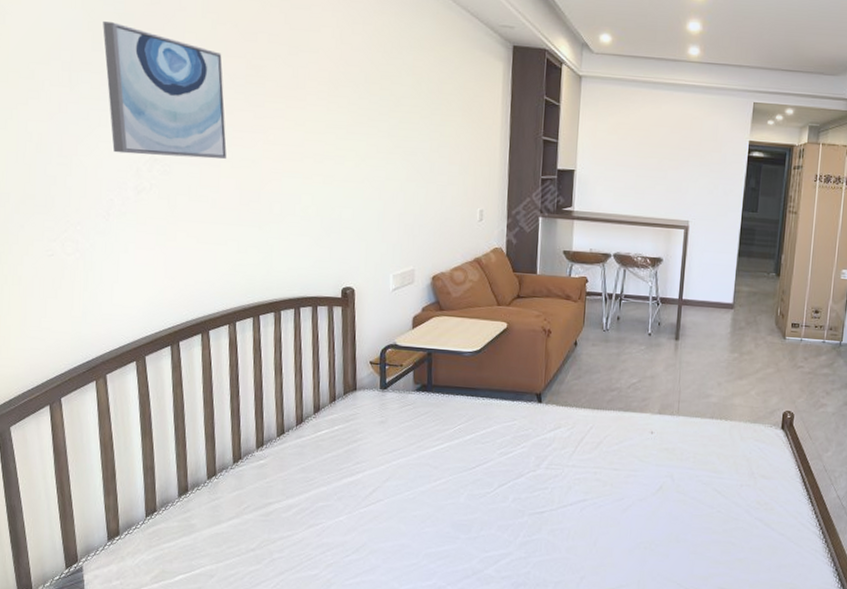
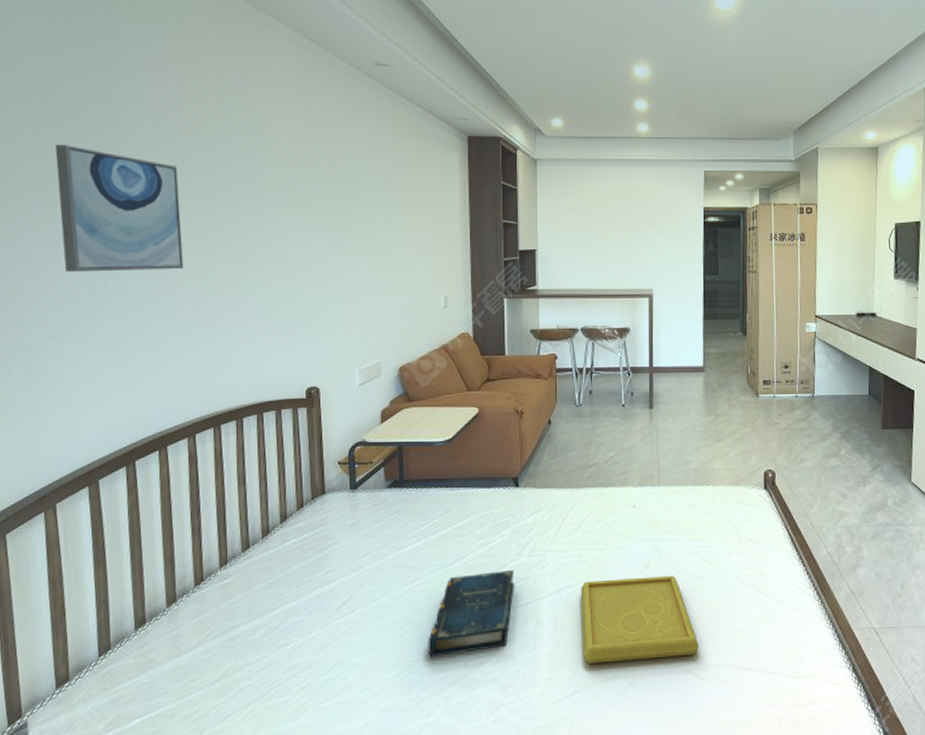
book: none [446,479,532,552] -> present [428,569,514,658]
serving tray: none [591,497,703,576] -> present [580,575,699,663]

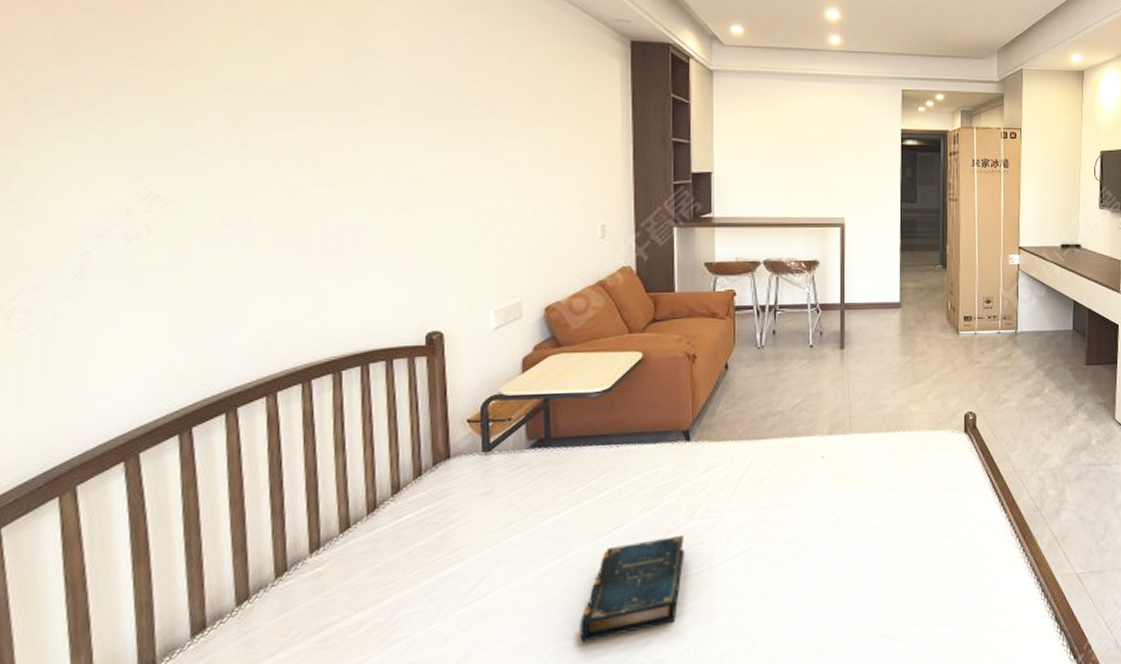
wall art: present [55,145,183,273] -> none [76,29,261,192]
serving tray: present [580,575,699,663] -> none [761,530,893,634]

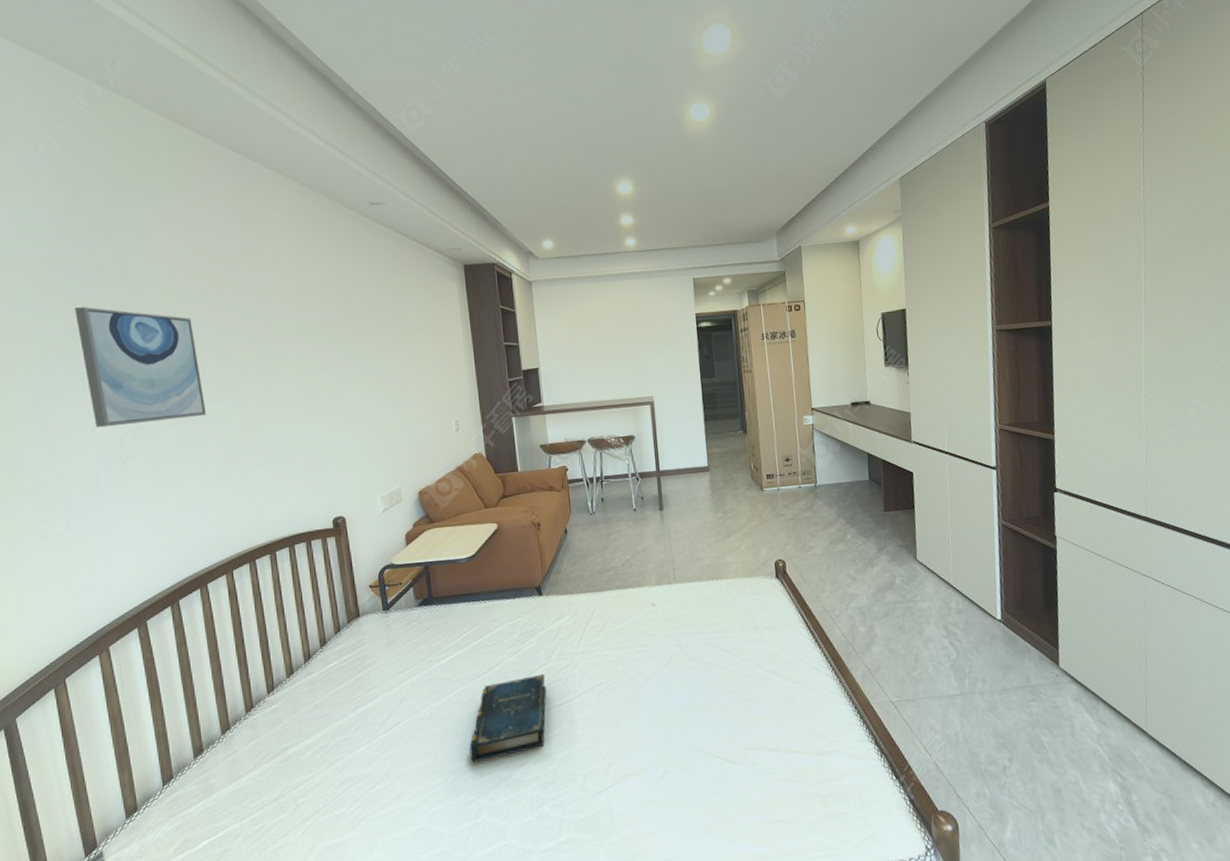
wall art: none [76,29,261,192] -> present [75,307,206,428]

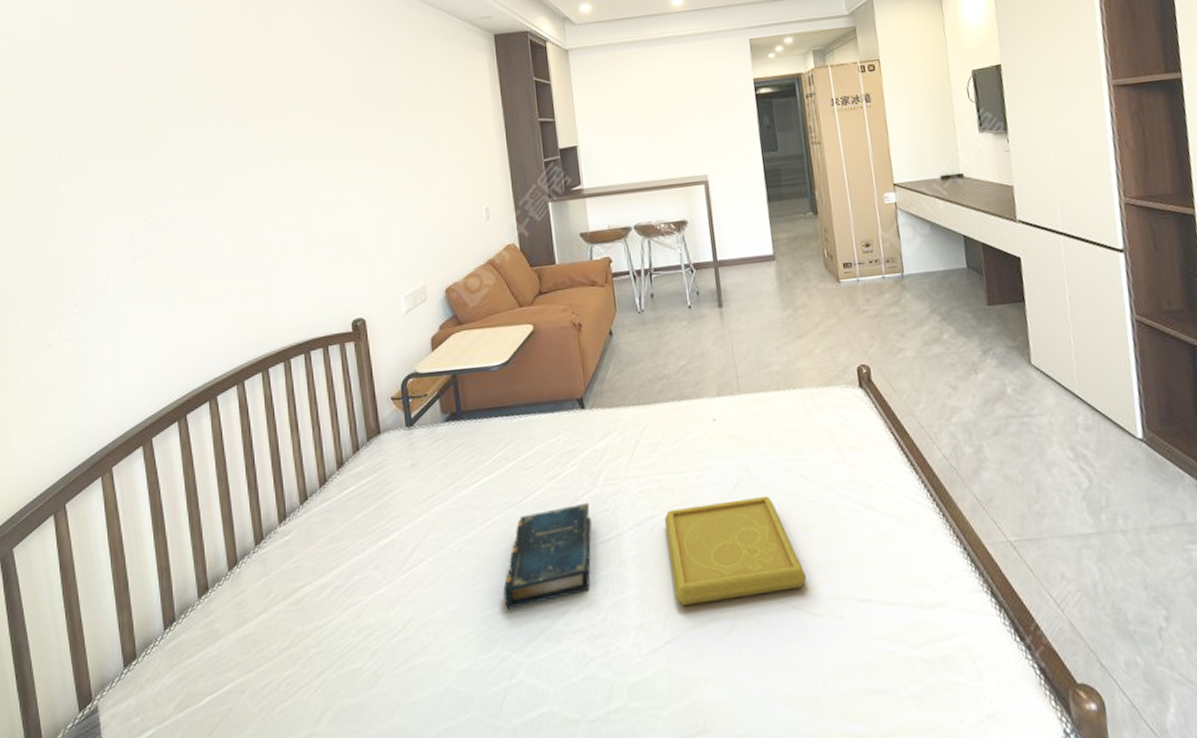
wall art: present [75,307,206,428] -> none [90,94,220,224]
serving tray: none [609,667,726,757] -> present [664,495,806,605]

